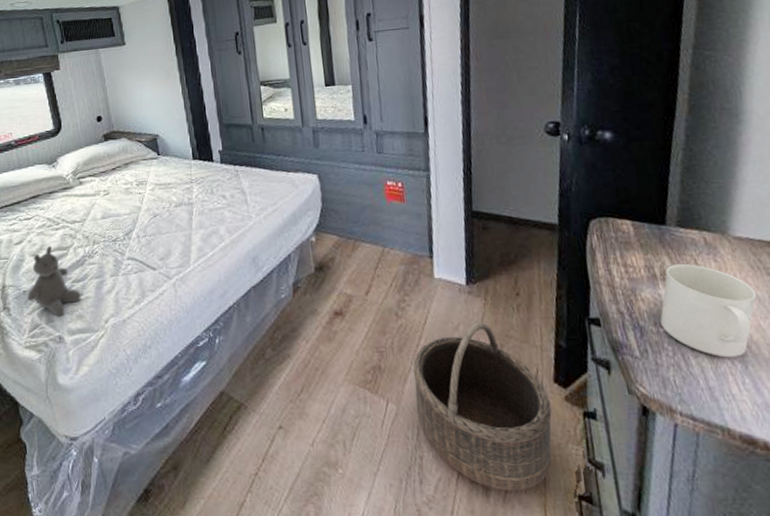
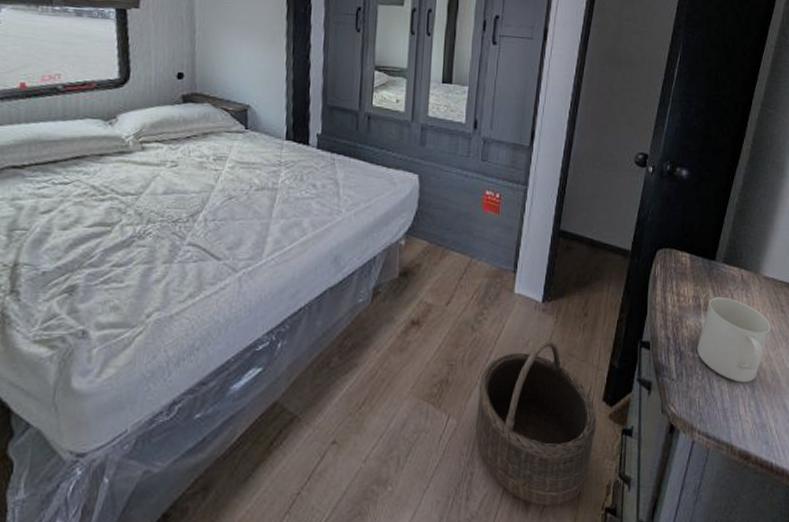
stuffed bear: present [27,245,81,317] -> none [46,219,121,306]

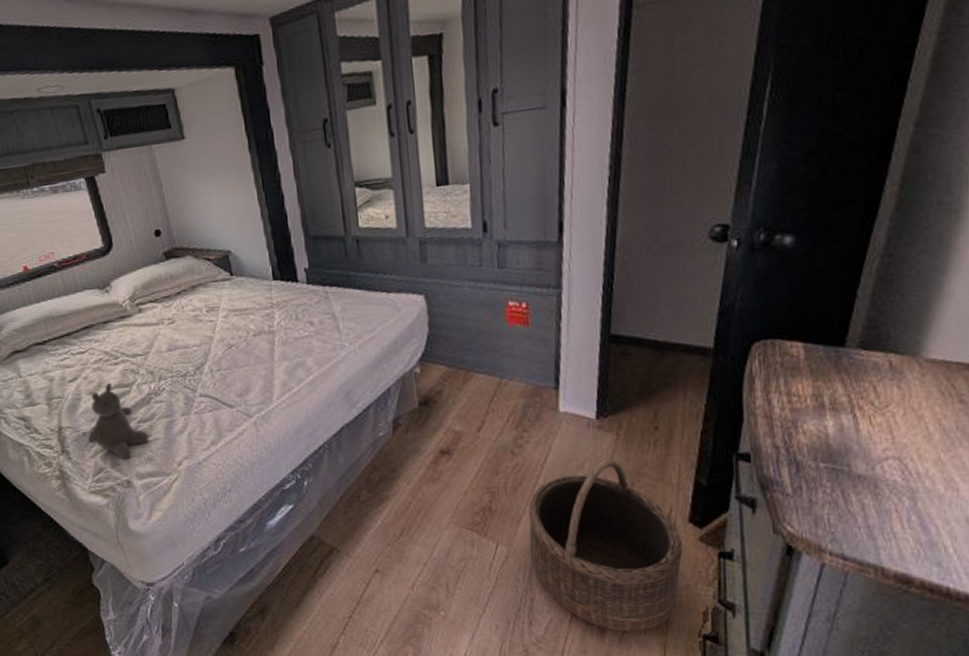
stuffed bear: none [46,219,121,306] -> present [87,382,149,460]
mug: present [696,297,771,383] -> none [821,391,943,494]

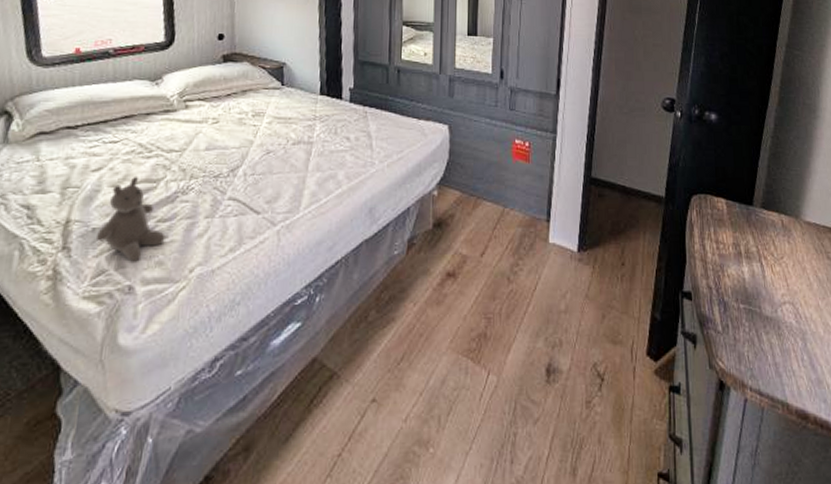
basket: present [528,459,684,633] -> none [516,290,643,471]

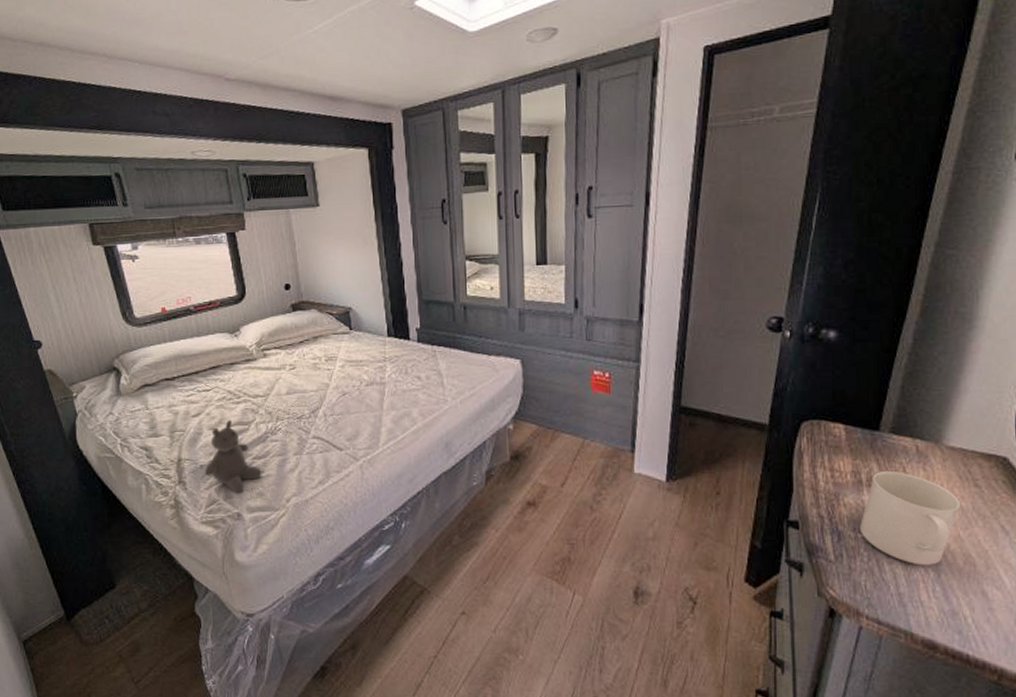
mug: none [740,244,819,335] -> present [859,471,961,566]

